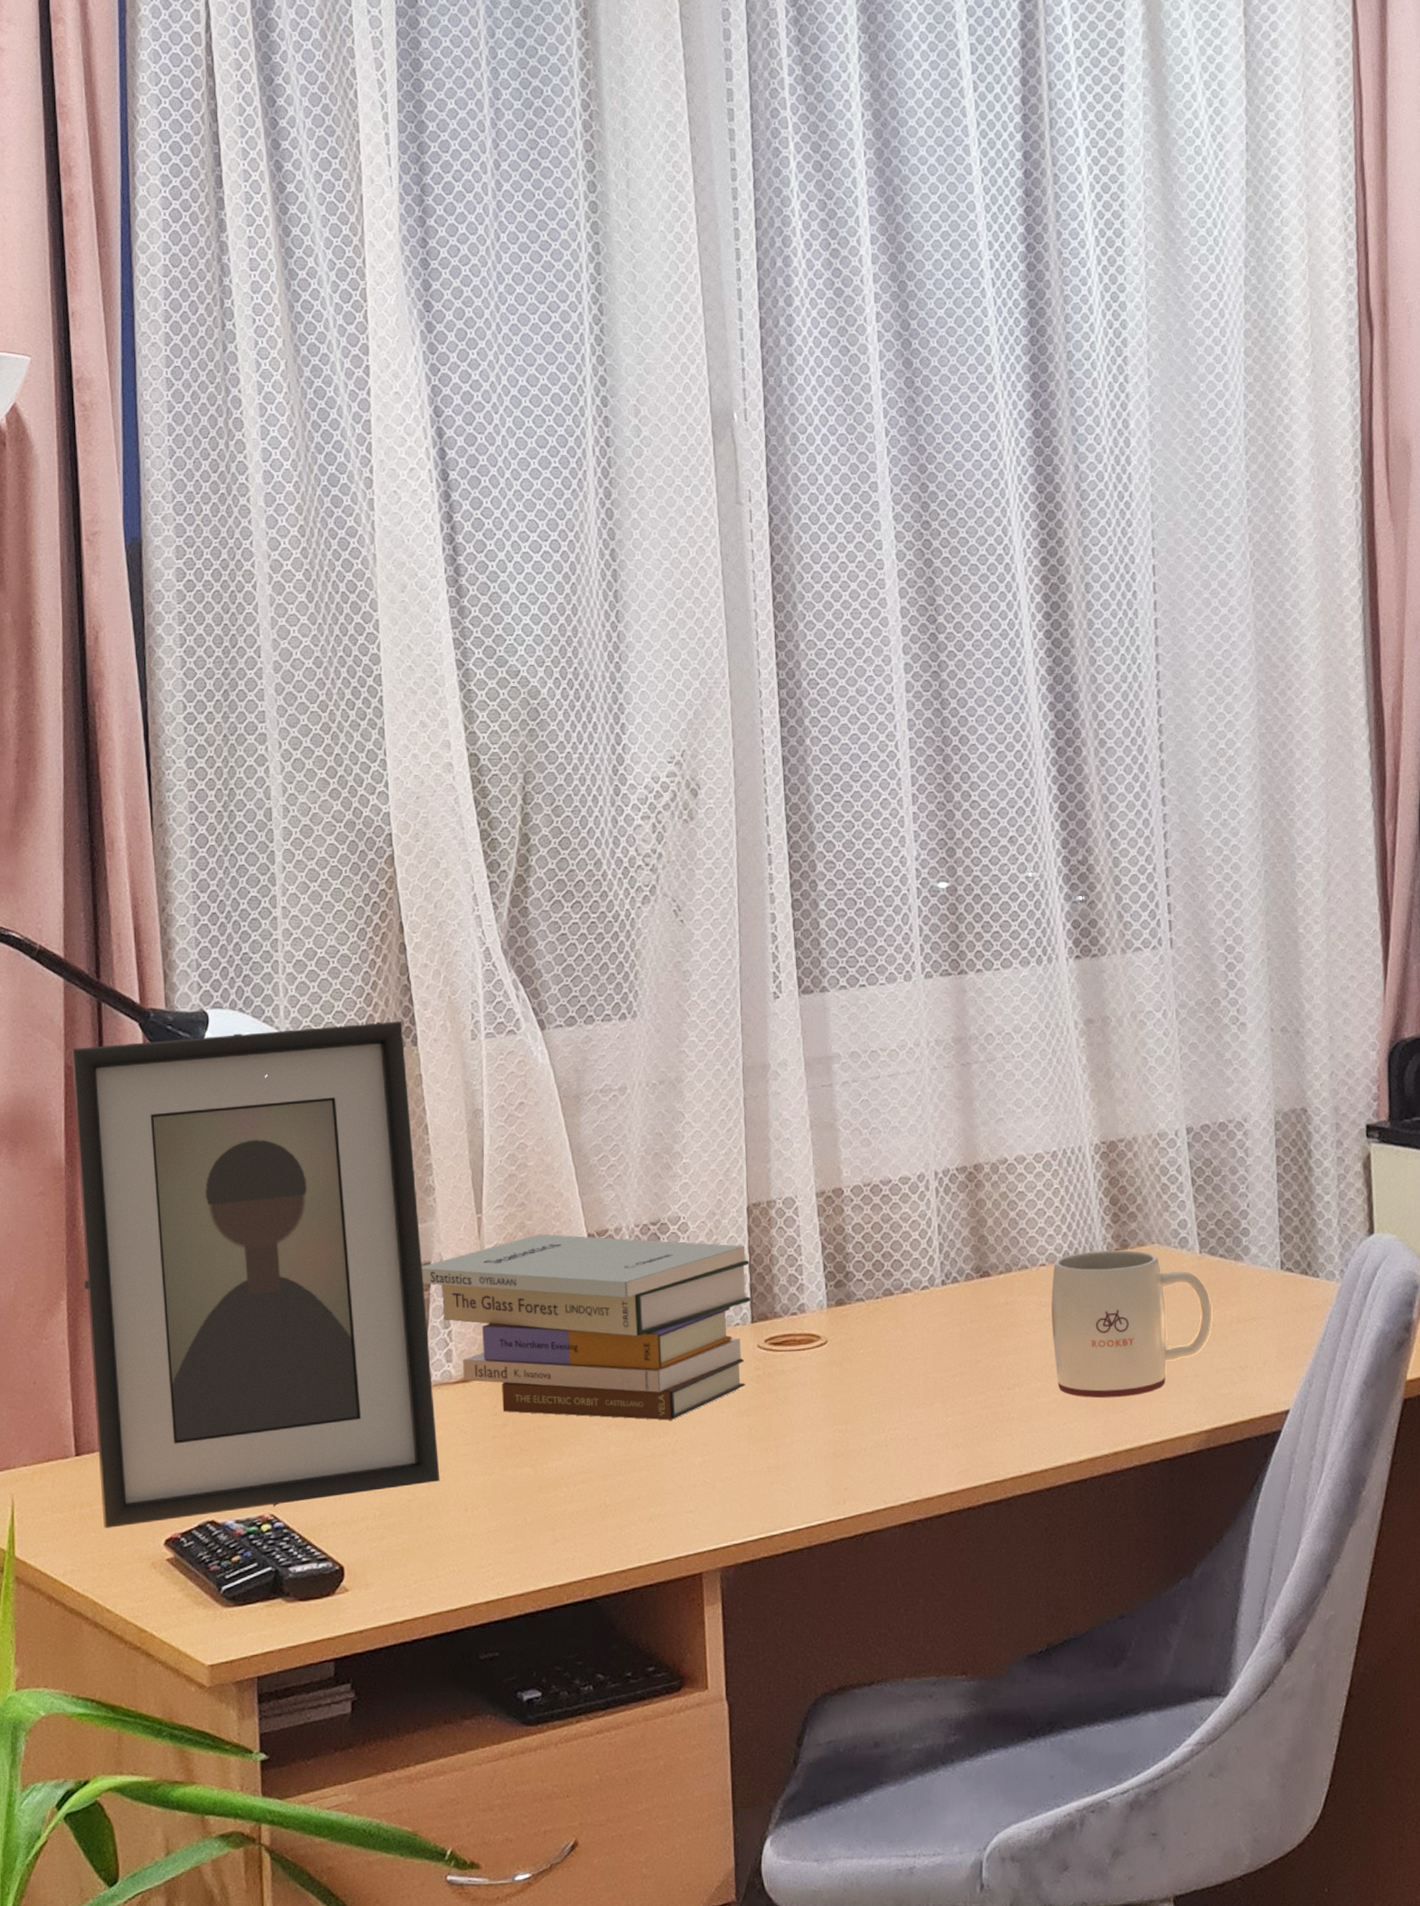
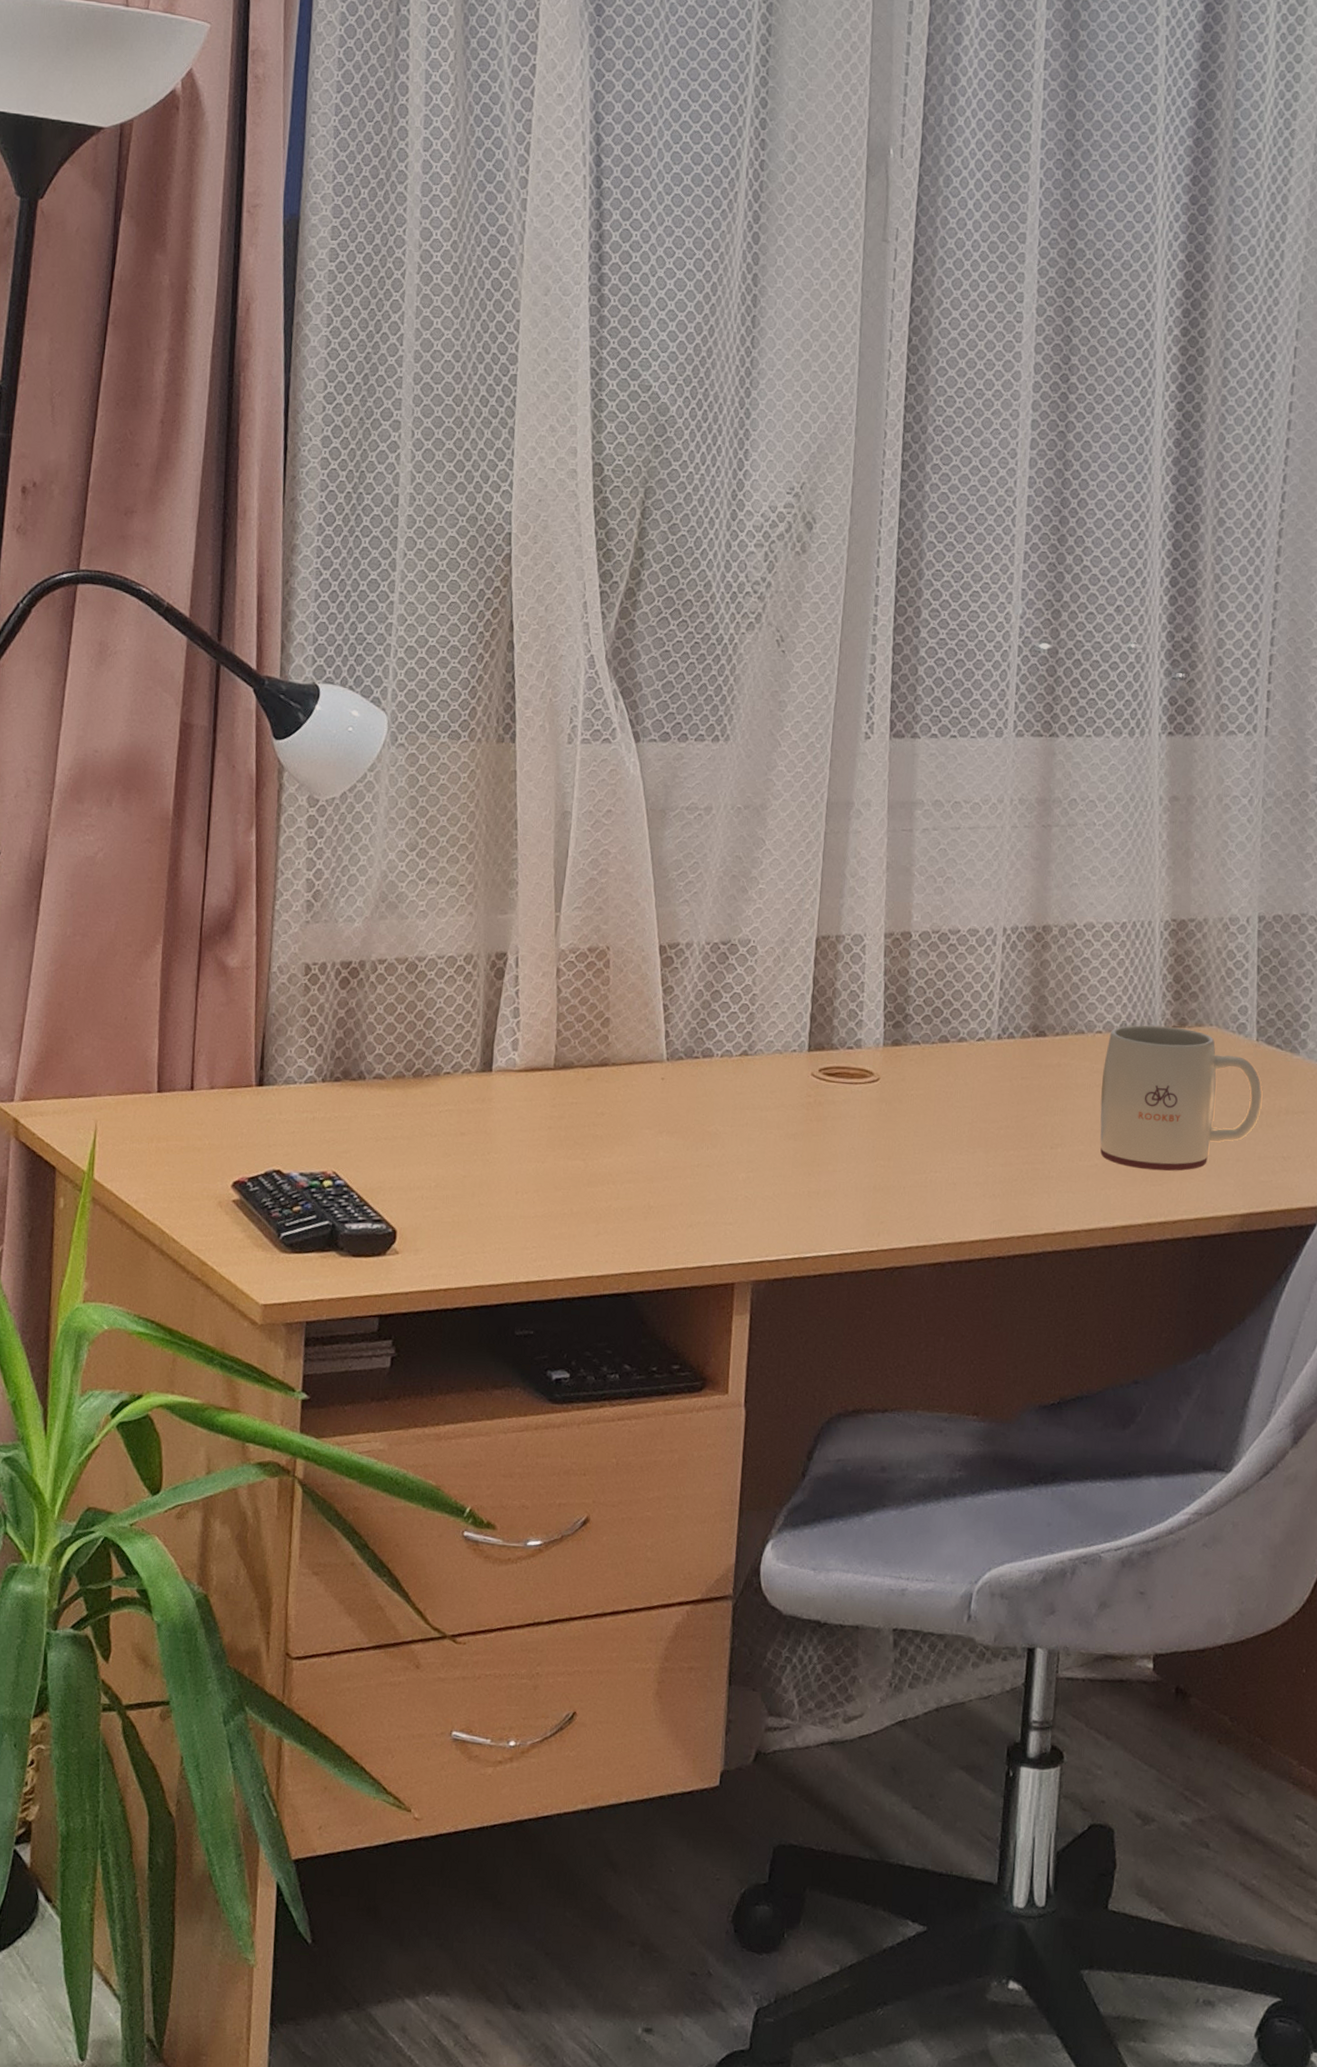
picture frame: present [71,1021,440,1528] -> none [177,705,503,1165]
books: present [421,1234,752,1421] -> none [497,939,813,1134]

